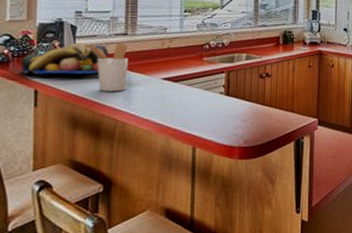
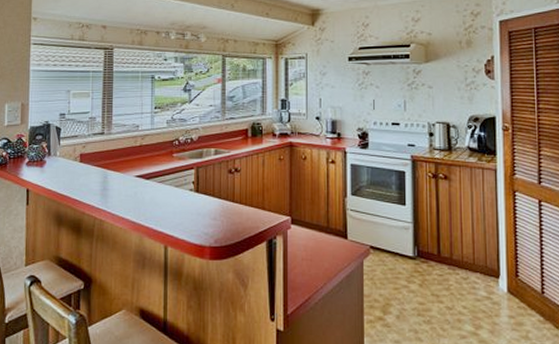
fruit bowl: present [20,42,112,75] -> none [15,143,91,175]
utensil holder: present [84,43,129,92] -> none [67,142,105,190]

